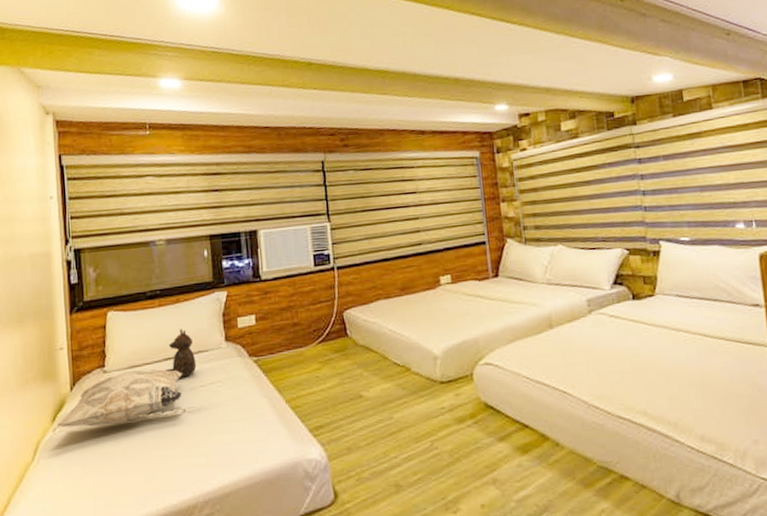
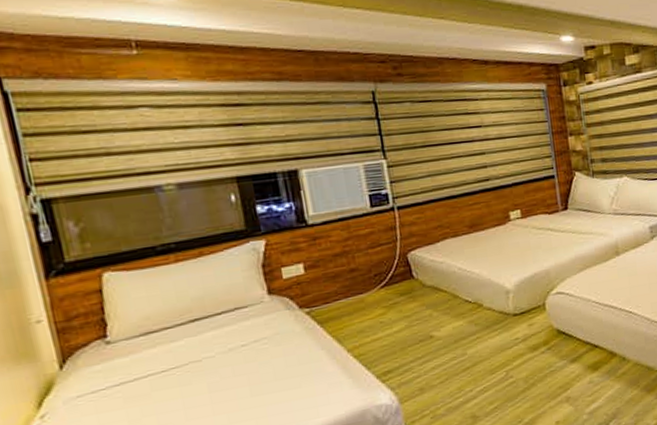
decorative pillow: present [58,369,183,427] -> none [46,332,218,413]
teddy bear: present [165,328,197,380] -> none [192,285,234,341]

